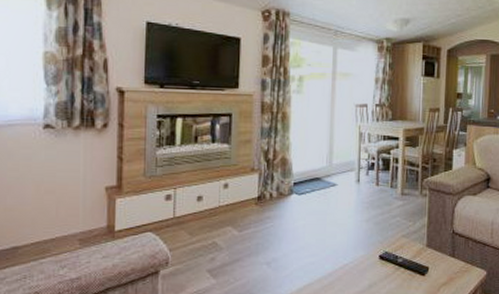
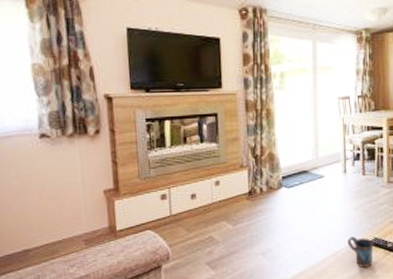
mug: none [357,249,384,284] -> present [347,236,374,268]

